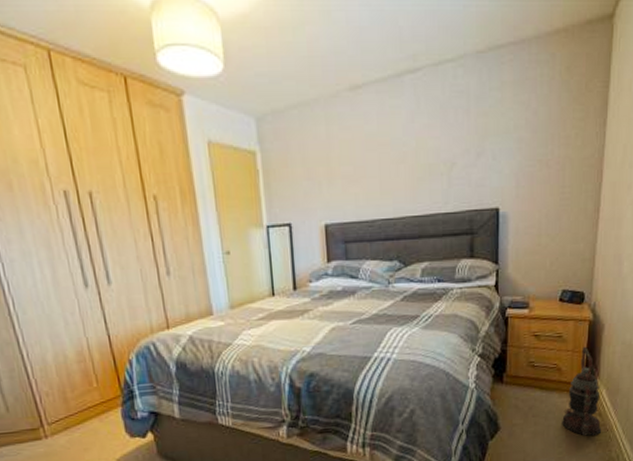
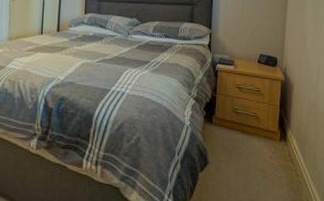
lantern: present [562,346,602,436] -> none [260,101,294,179]

